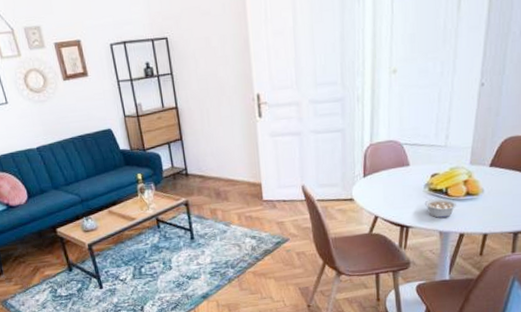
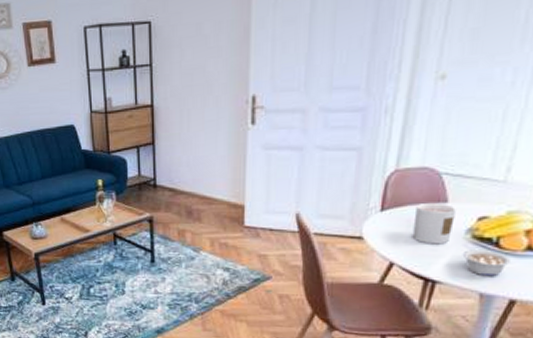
candle: none [388,167,416,199] -> present [412,202,456,245]

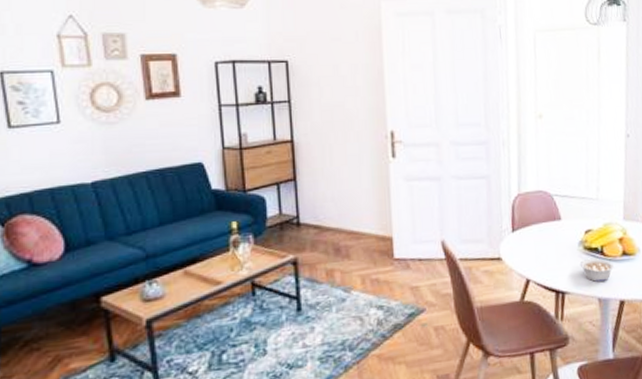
candle: present [412,202,456,245] -> none [539,221,569,259]

